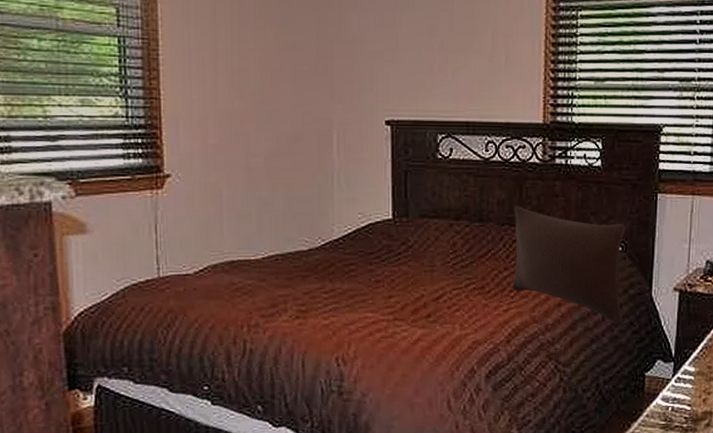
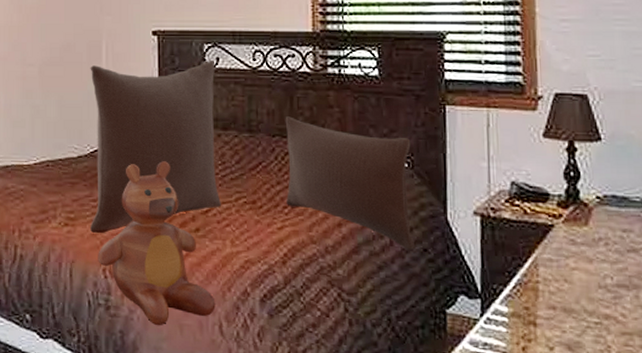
pillow: none [320,150,451,325] -> present [90,59,221,234]
teddy bear: none [330,252,445,407] -> present [98,161,216,326]

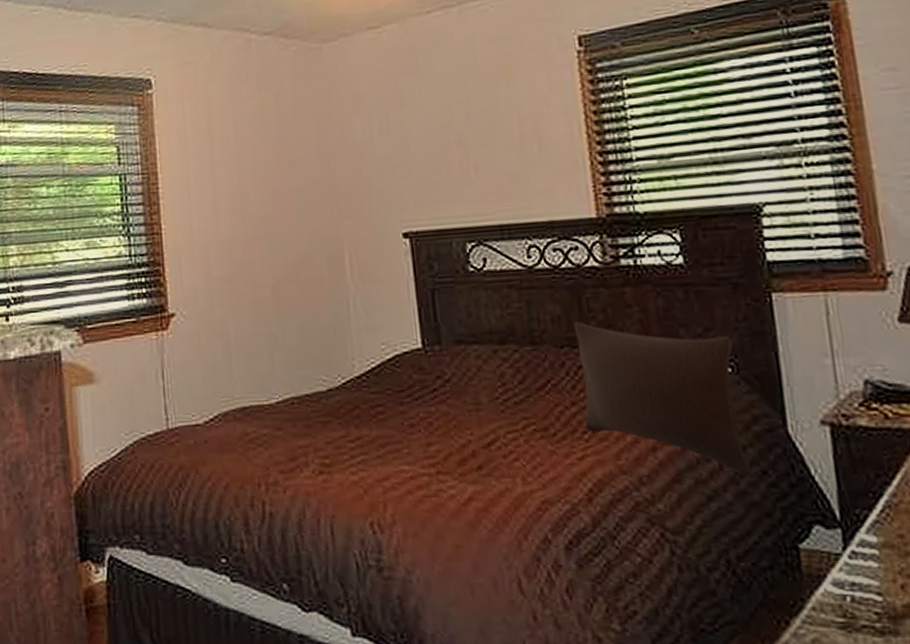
pillow: present [90,59,221,234] -> none [332,261,506,481]
teddy bear: present [98,161,216,326] -> none [362,387,511,588]

